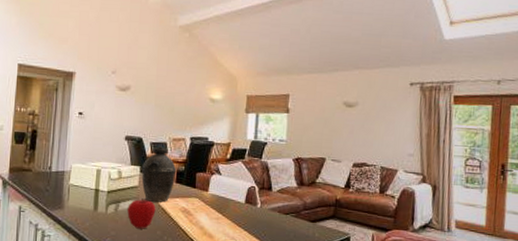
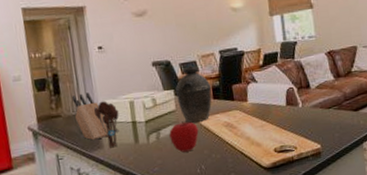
knife block: none [43,153,74,200] -> present [72,92,111,140]
utensil holder: none [62,164,85,211] -> present [93,101,119,148]

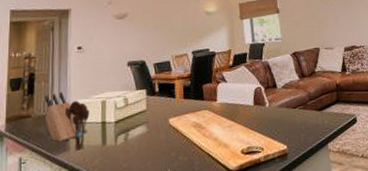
apple: present [169,121,199,153] -> none [138,122,167,155]
kettle: present [174,64,212,123] -> none [147,64,183,123]

